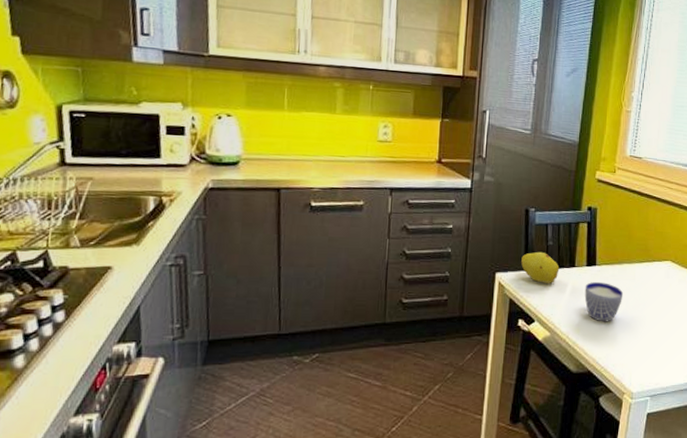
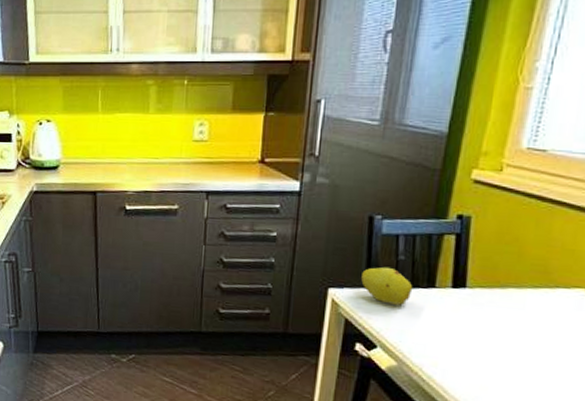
cup: present [584,282,624,322] -> none [447,307,506,358]

